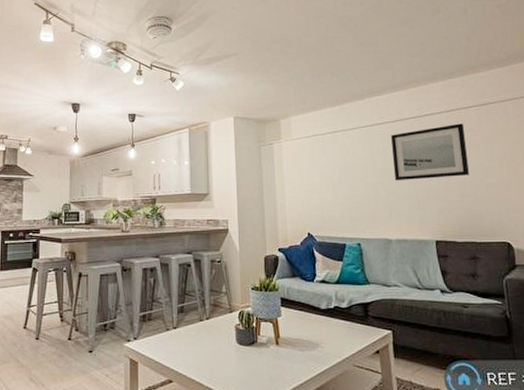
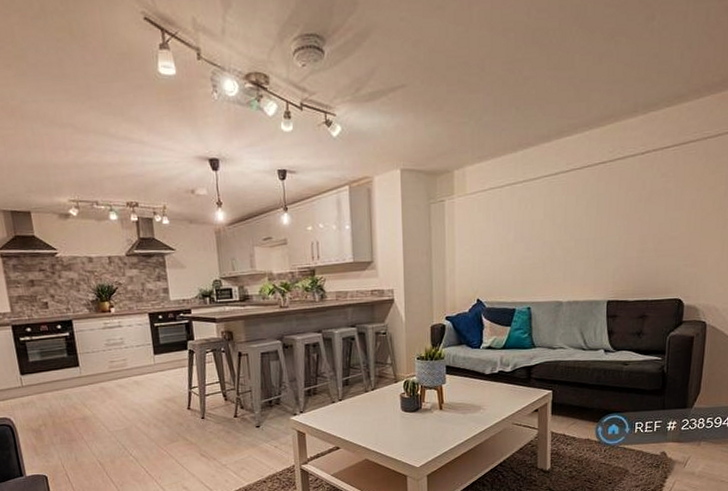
wall art: present [391,123,469,180] -> none [575,167,657,238]

